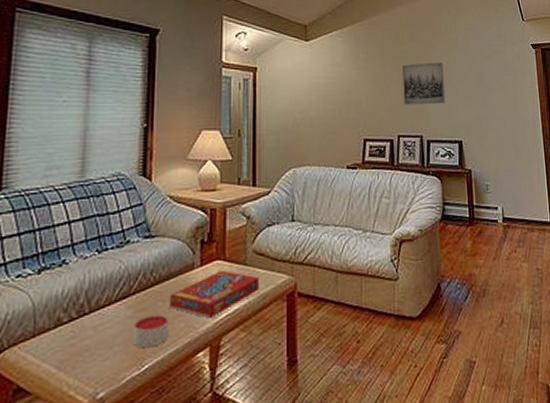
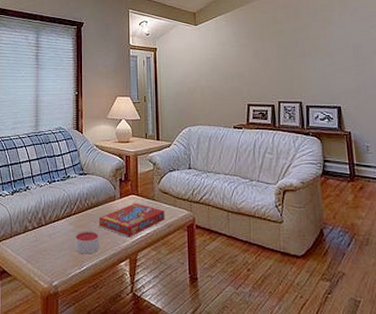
wall art: present [401,61,446,105] -> none [280,37,323,75]

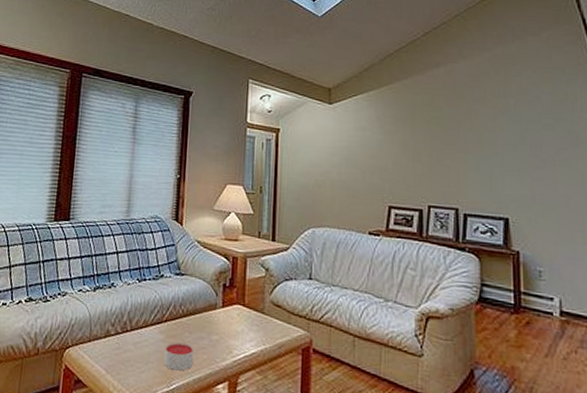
snack box: present [98,203,165,237] -> none [194,314,276,356]

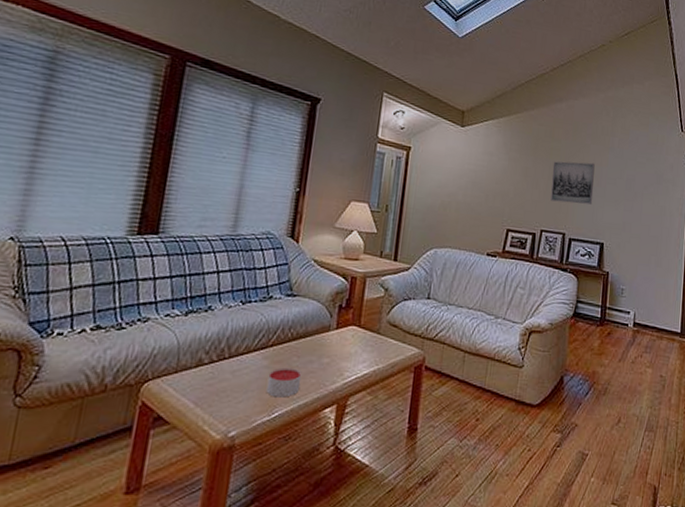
wall art: none [435,129,489,176] -> present [551,161,595,205]

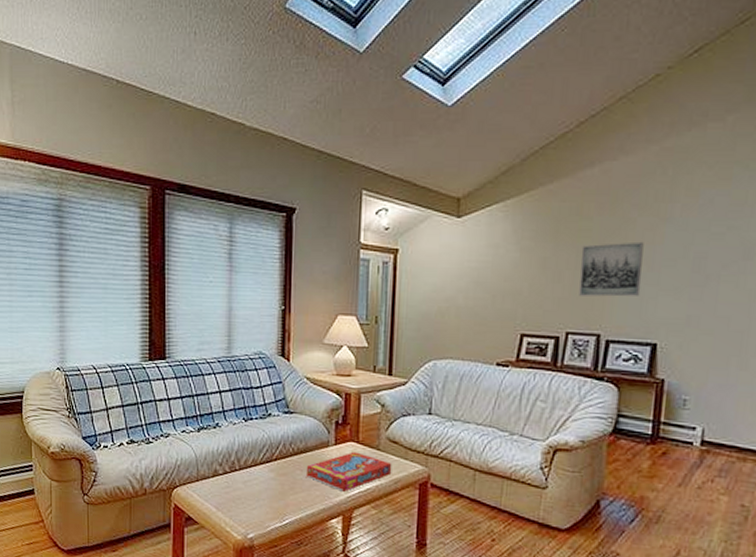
candle: present [266,367,302,398] -> none [275,479,307,507]
snack box: none [302,336,391,378] -> present [305,451,392,492]

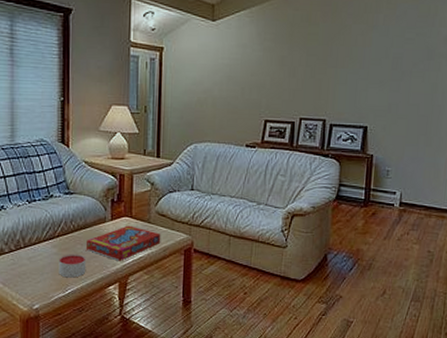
candle: none [275,479,307,507] -> present [58,254,87,278]
wall art: present [579,241,644,297] -> none [309,44,357,89]

